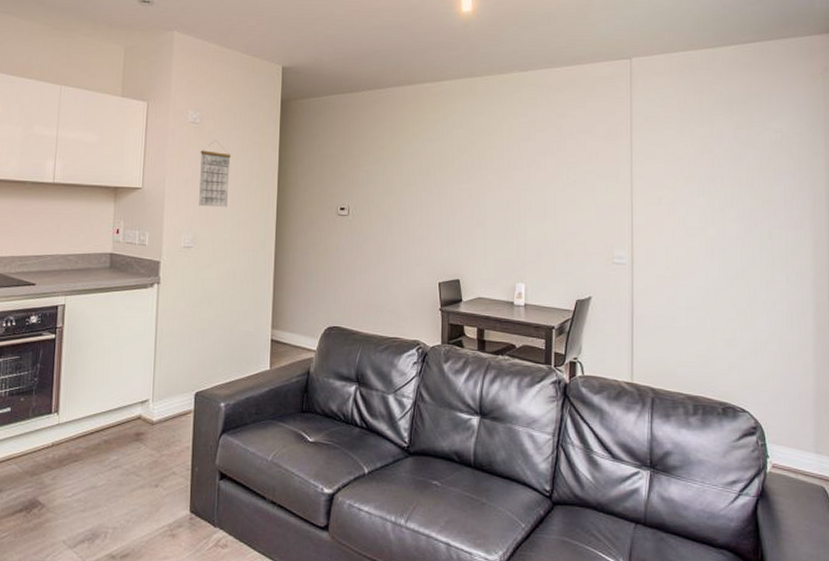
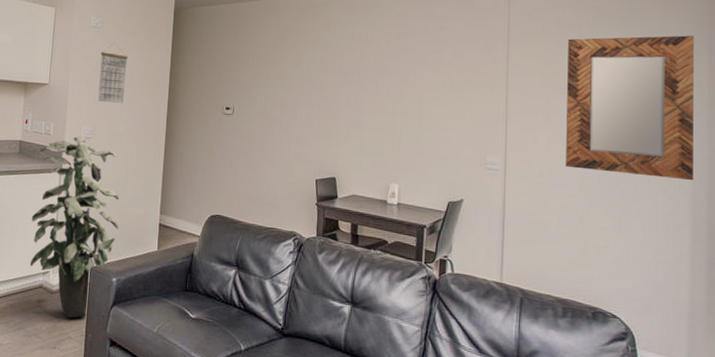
indoor plant: none [126,246,226,451] -> present [30,136,120,318]
home mirror: none [690,118,814,267] -> present [566,35,694,181]

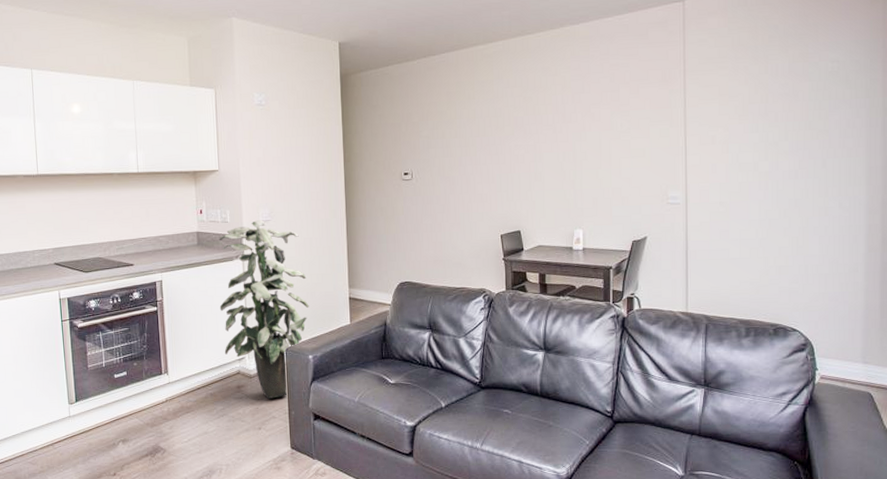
calendar: present [98,45,128,104] -> none [268,122,299,183]
home mirror: present [566,35,694,181] -> none [744,45,869,193]

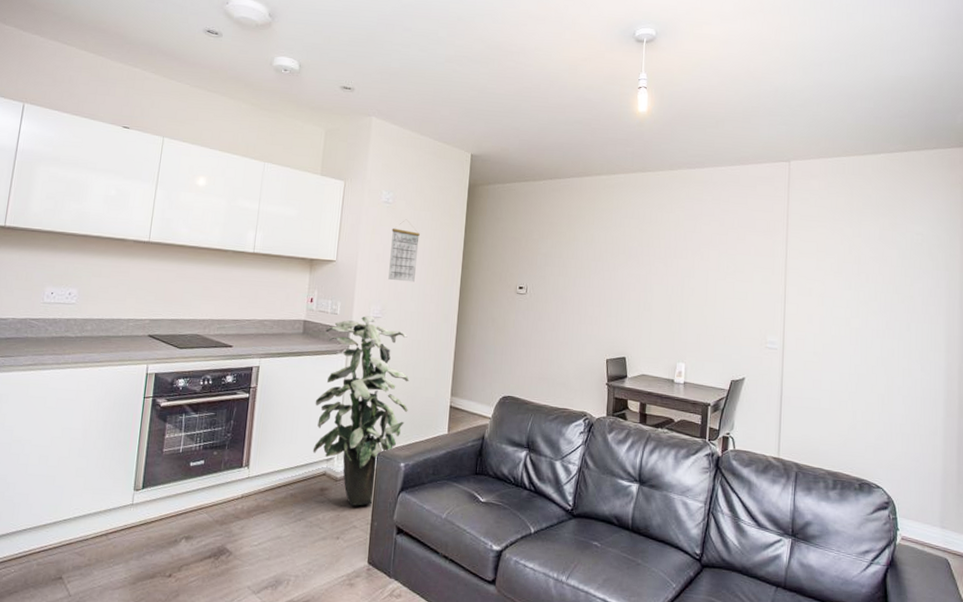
calendar: none [268,122,299,183] -> present [388,221,420,283]

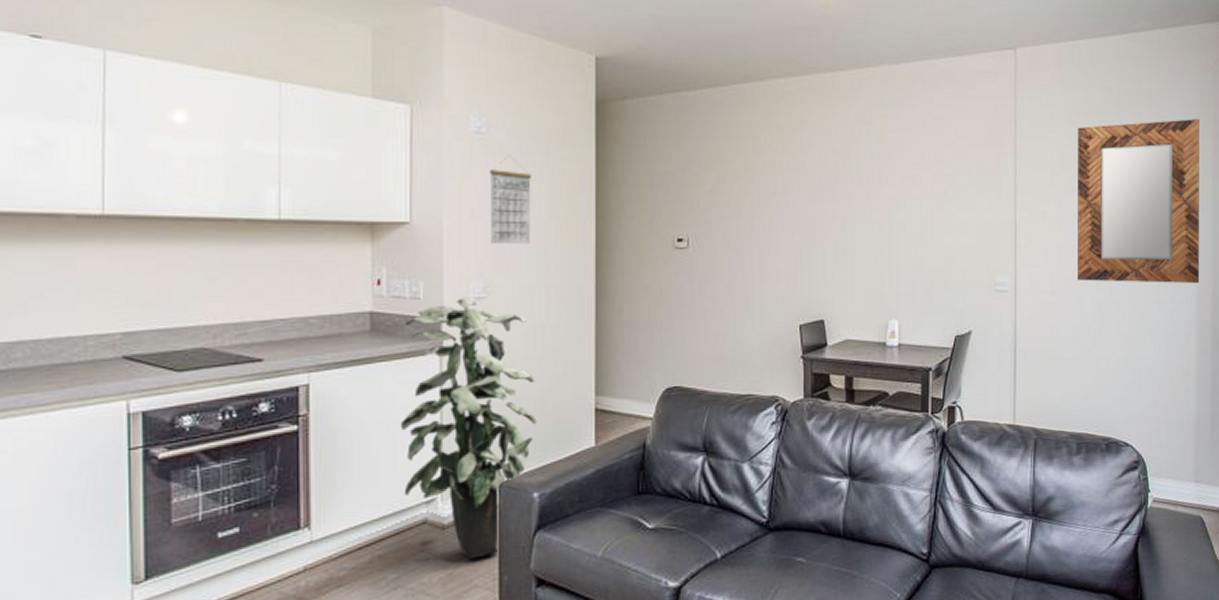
home mirror: none [837,223,949,359] -> present [1078,119,1199,284]

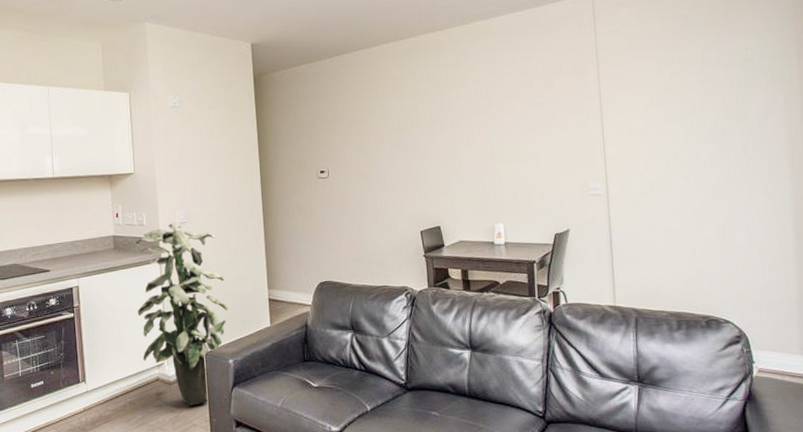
calendar: present [489,158,531,245] -> none [183,123,214,185]
home mirror: present [1078,119,1199,284] -> none [657,32,792,182]

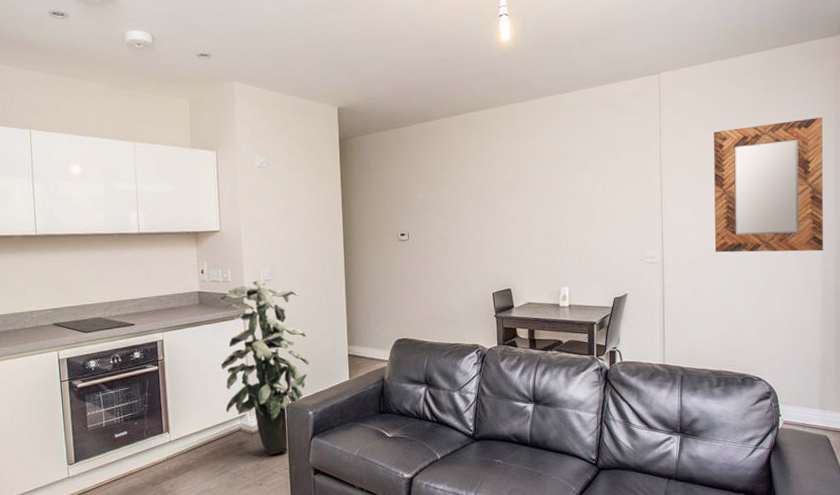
home mirror: none [657,32,792,182] -> present [714,117,823,253]

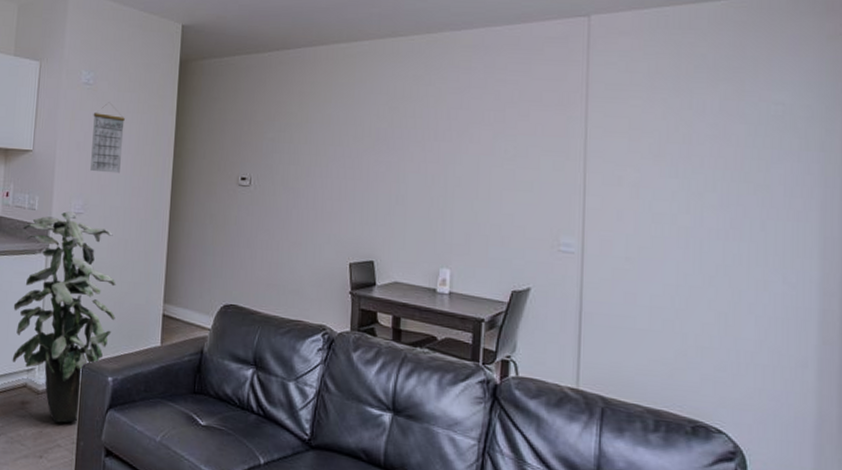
calendar: none [269,184,299,244] -> present [90,104,125,174]
home mirror: present [714,117,823,253] -> none [659,88,824,268]

